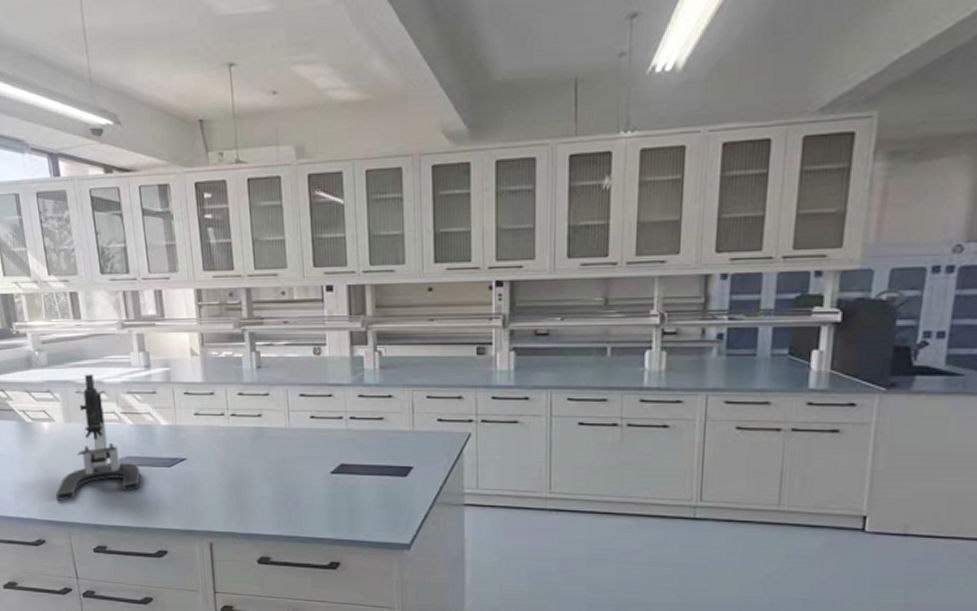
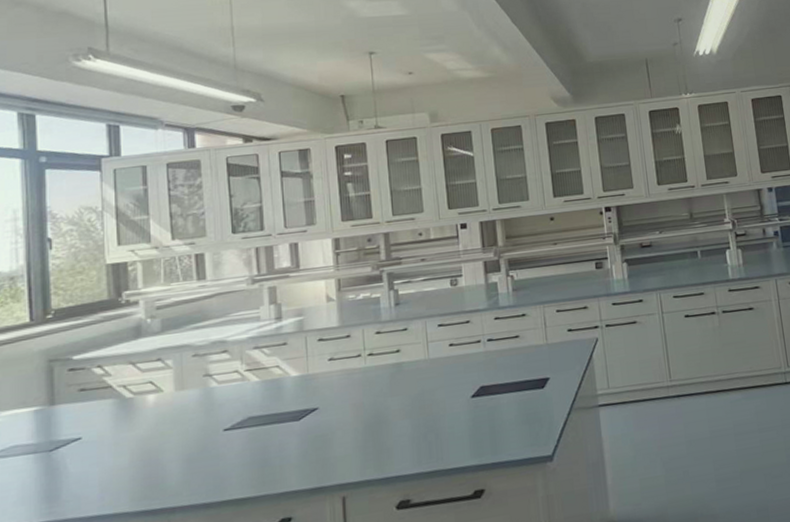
microscope: present [56,374,141,500] -> none [156,334,264,484]

